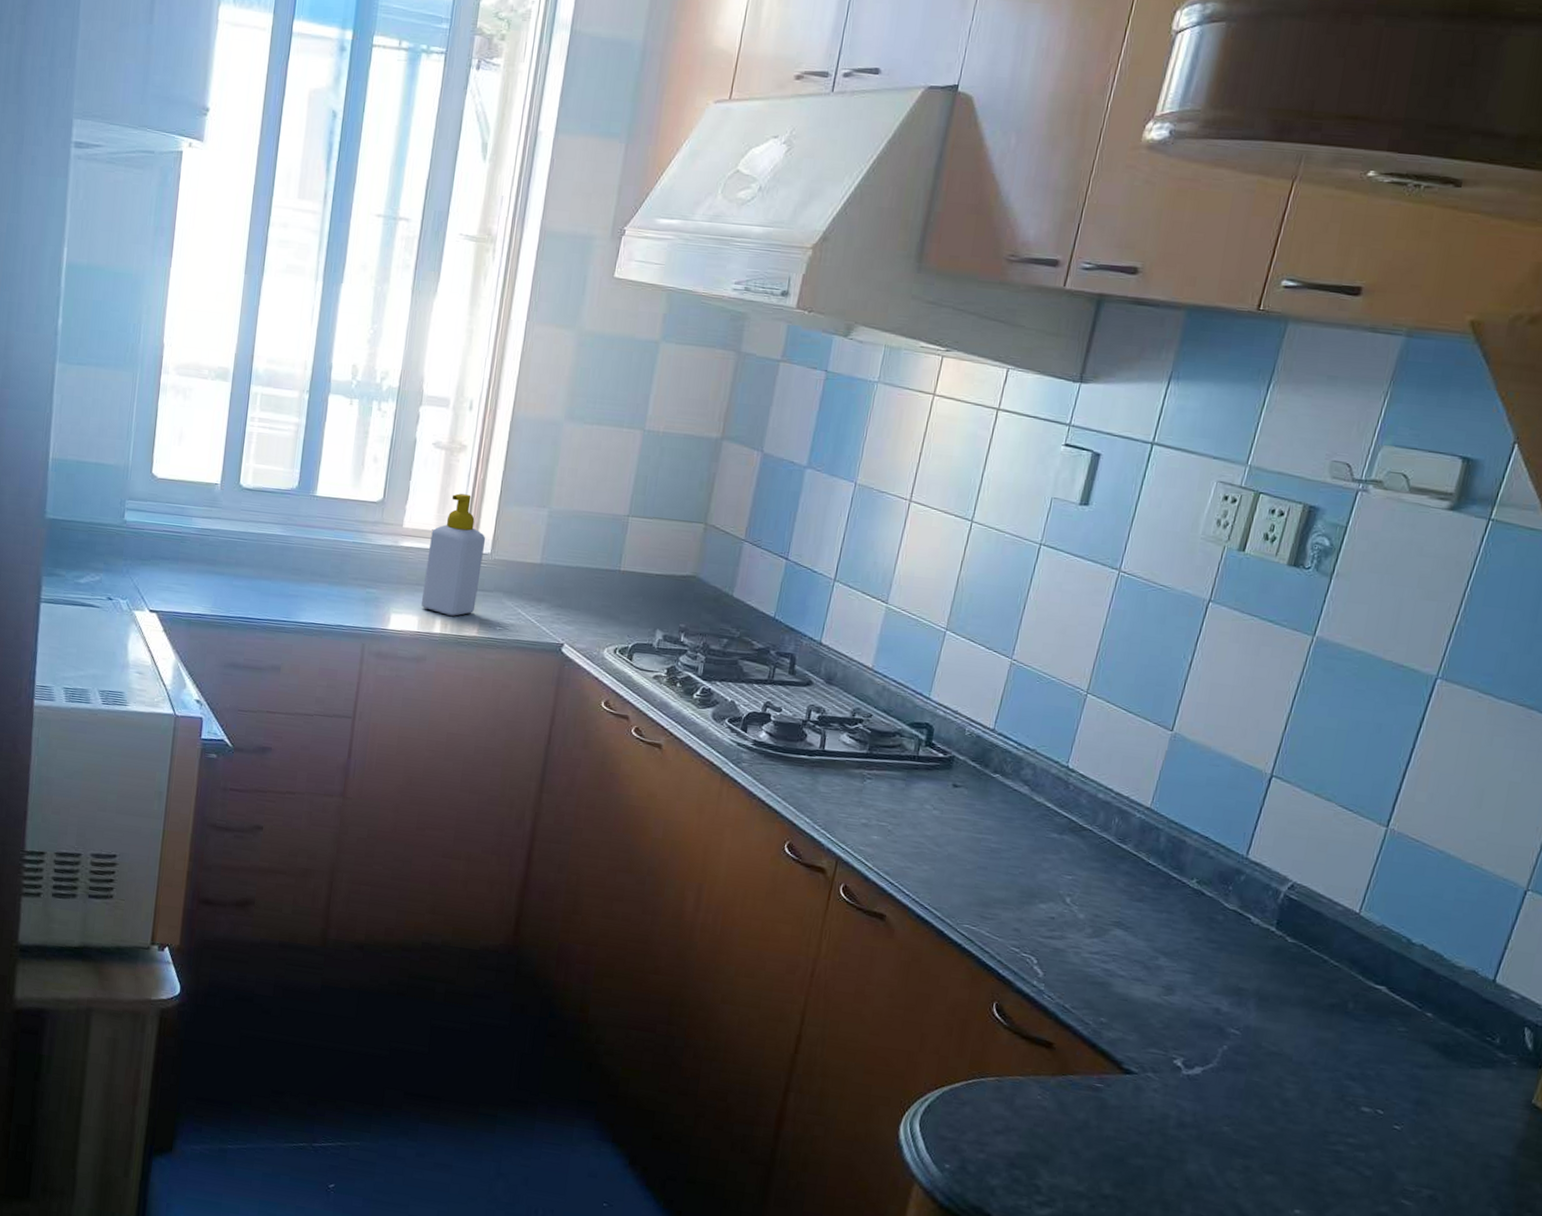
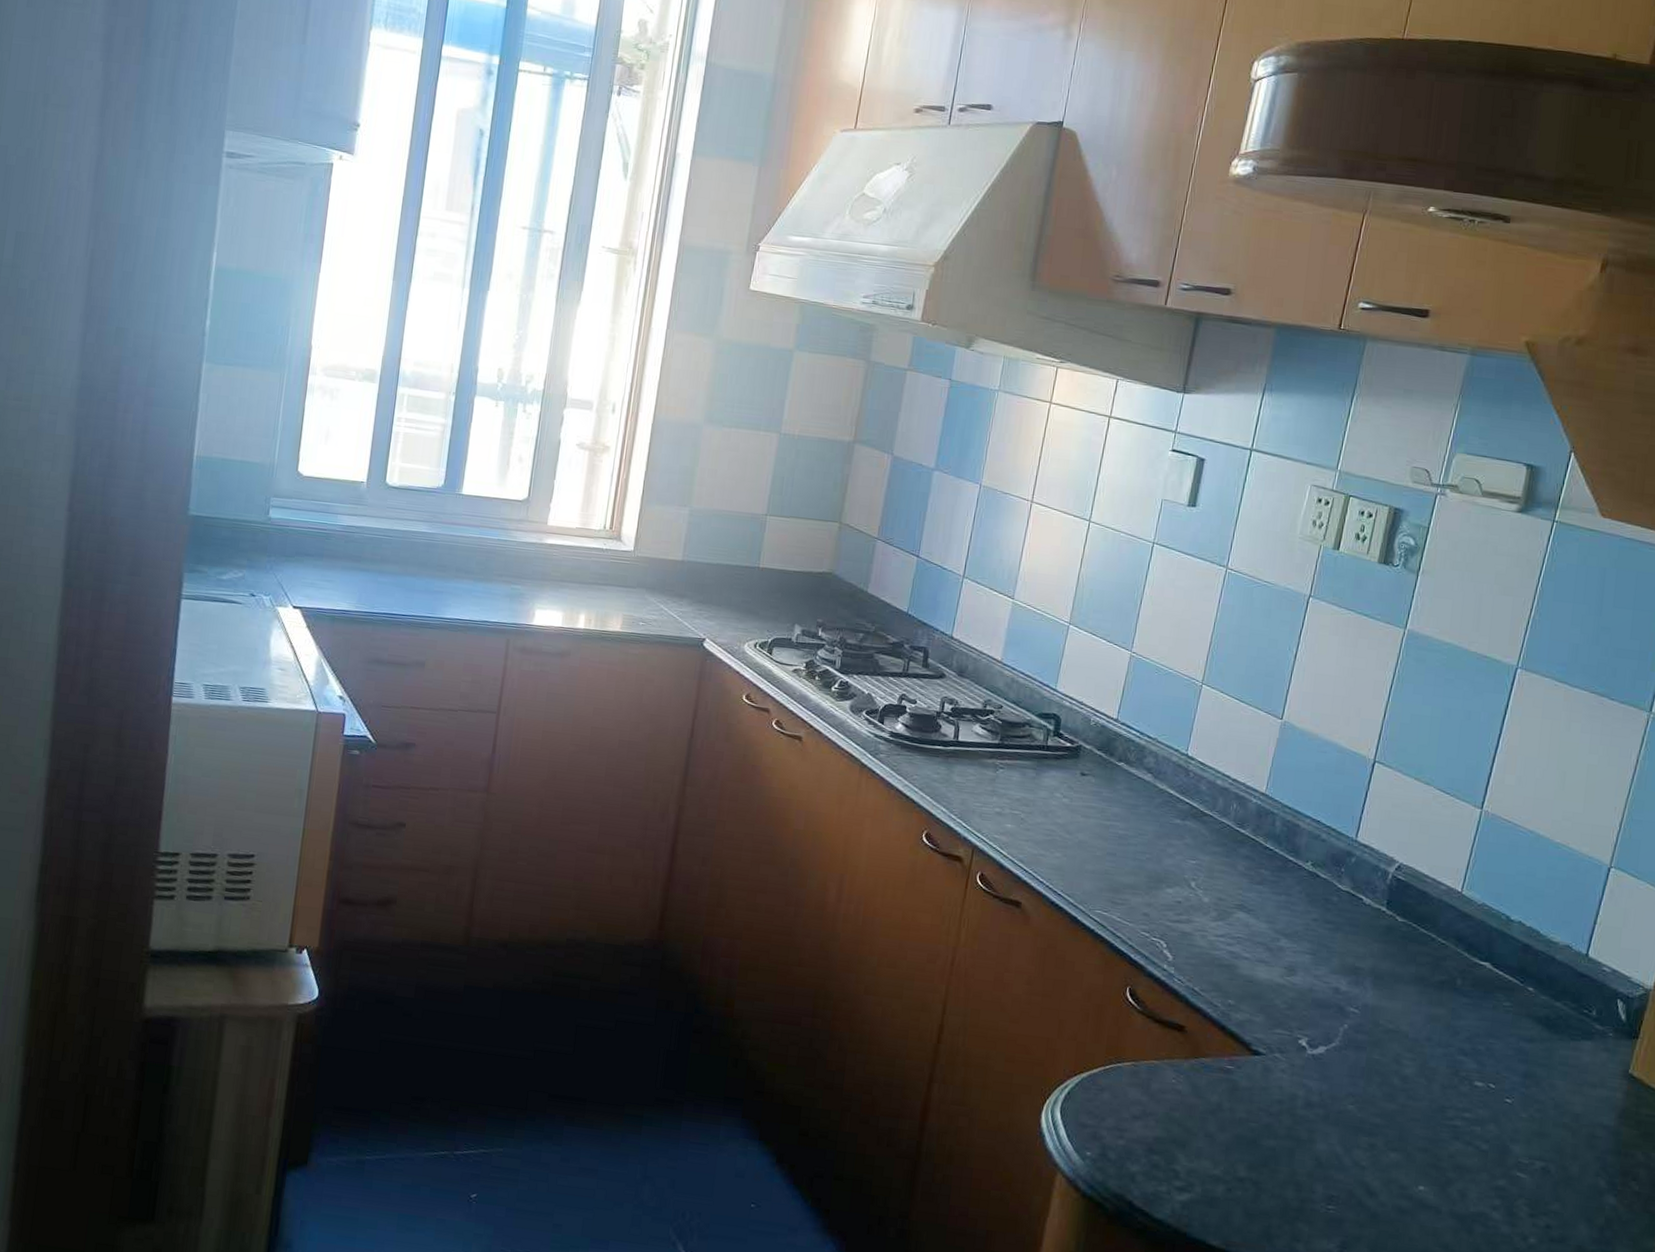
soap bottle: present [421,493,486,616] -> none [565,492,629,612]

